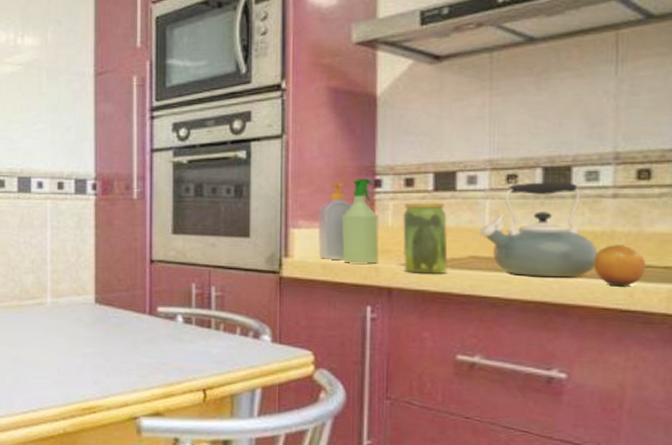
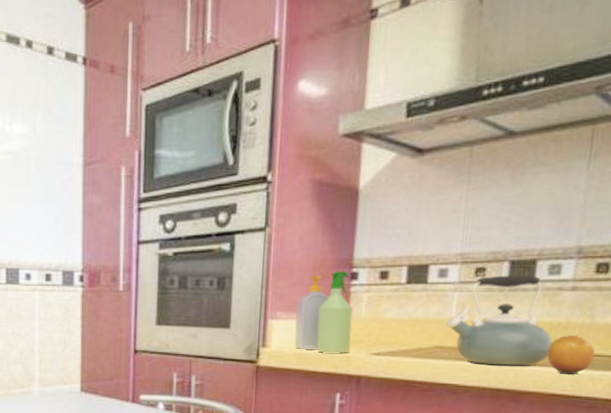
jar: present [402,202,449,275] -> none [373,294,417,364]

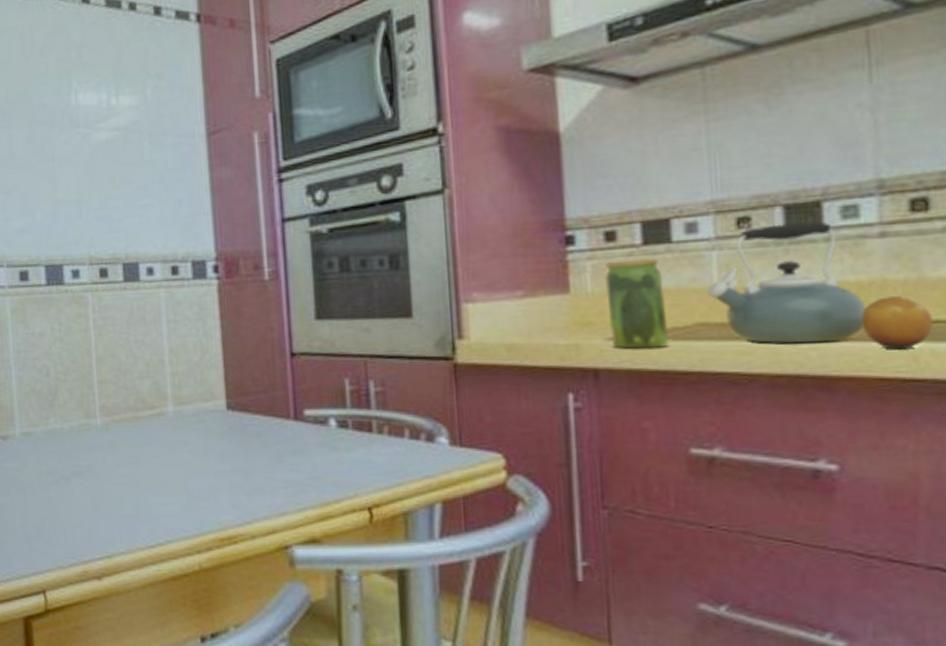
soap bottle: present [294,275,329,350] -> none [496,242,539,340]
spray bottle: present [316,271,353,353] -> none [526,235,579,342]
jar: none [373,294,417,364] -> present [605,260,671,350]

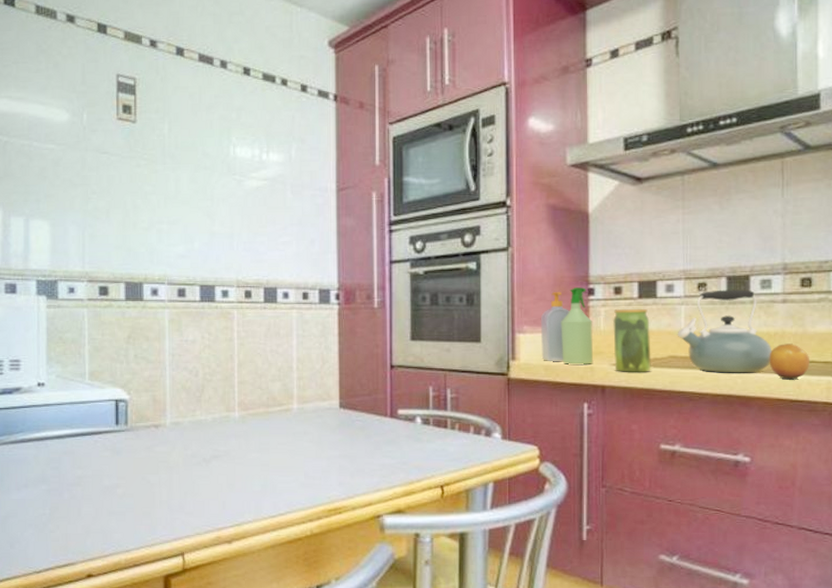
soap bottle: none [496,242,539,340] -> present [540,291,570,362]
spray bottle: none [526,235,579,342] -> present [561,287,594,364]

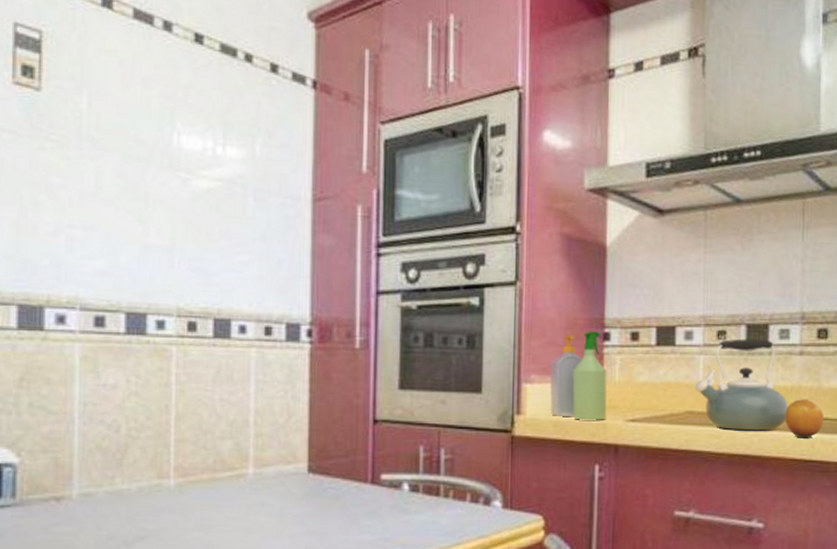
jar: present [613,308,652,373] -> none [628,357,669,431]

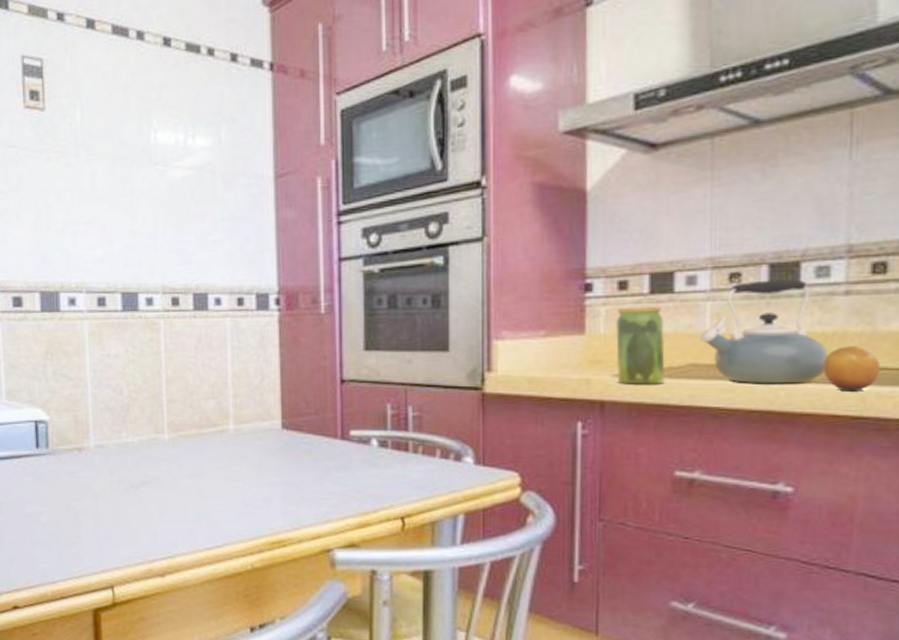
soap bottle: present [550,335,583,417] -> none [523,288,560,374]
spray bottle: present [572,331,607,420] -> none [549,283,591,376]
jar: none [628,357,669,431] -> present [616,307,666,386]

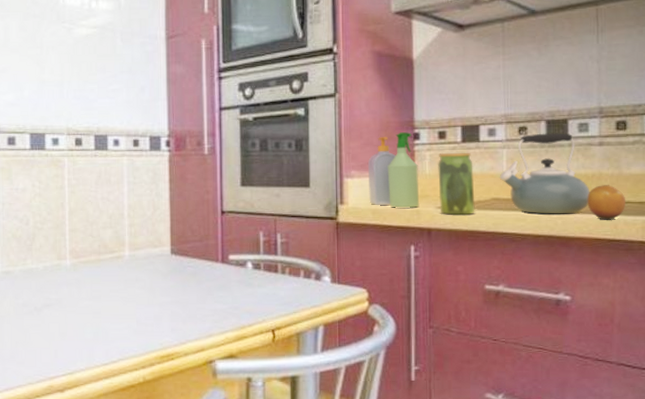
soap bottle: none [523,288,560,374] -> present [367,136,396,206]
spray bottle: none [549,283,591,376] -> present [387,132,420,208]

